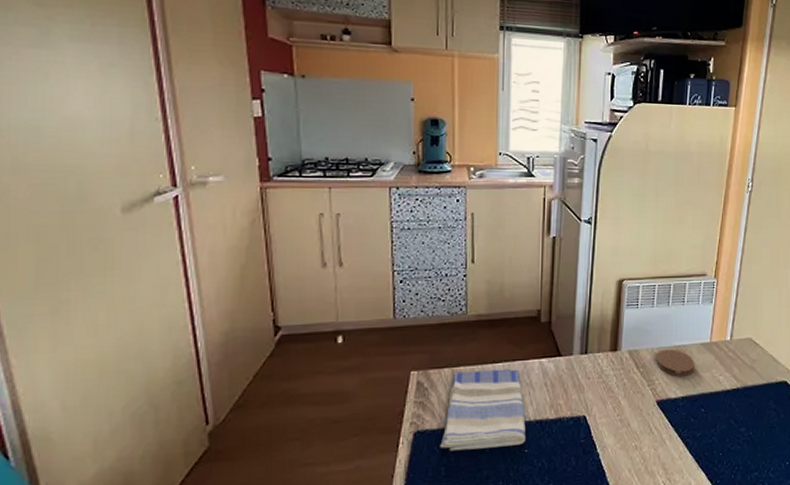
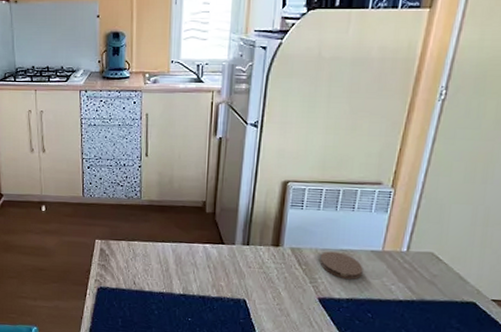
dish towel: present [440,369,526,452] -> none [118,245,190,314]

